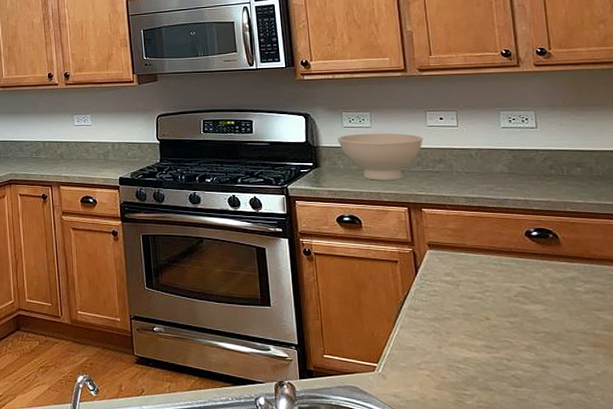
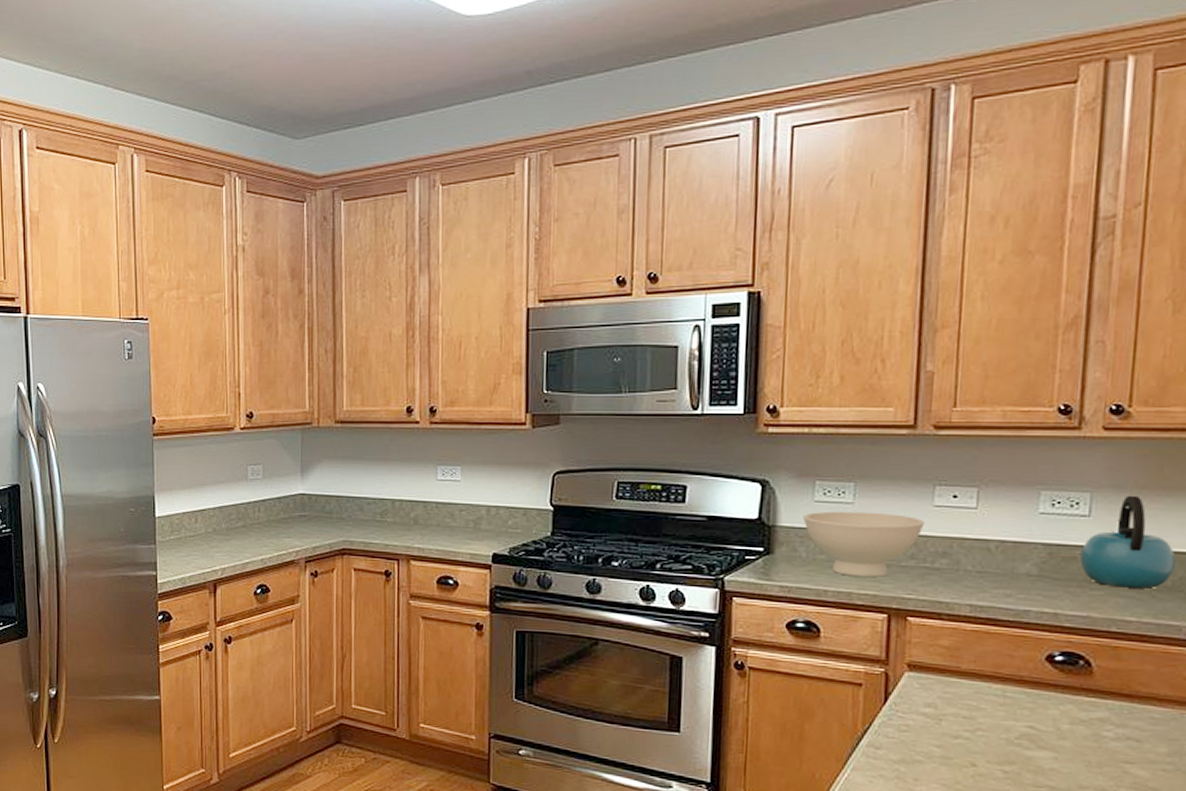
kettle: none [535,111,603,179] -> present [1080,495,1176,589]

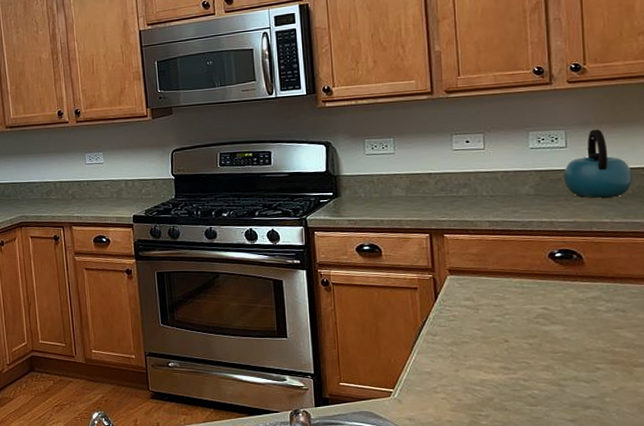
bowl: present [803,511,925,578] -> none [359,158,448,208]

